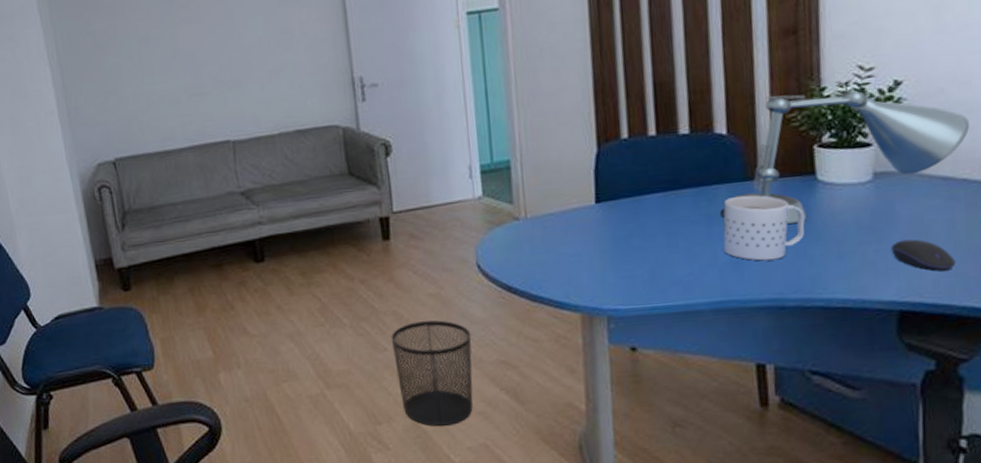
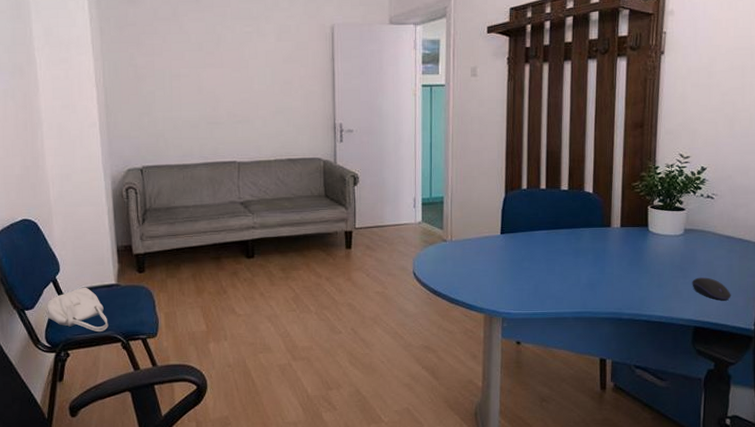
handbag: none [20,313,95,368] -> present [47,287,109,333]
waste bin: present [390,320,473,426] -> none [345,312,405,393]
desk lamp: present [721,90,969,225] -> none [584,168,745,261]
mug: present [723,195,805,261] -> none [584,237,639,285]

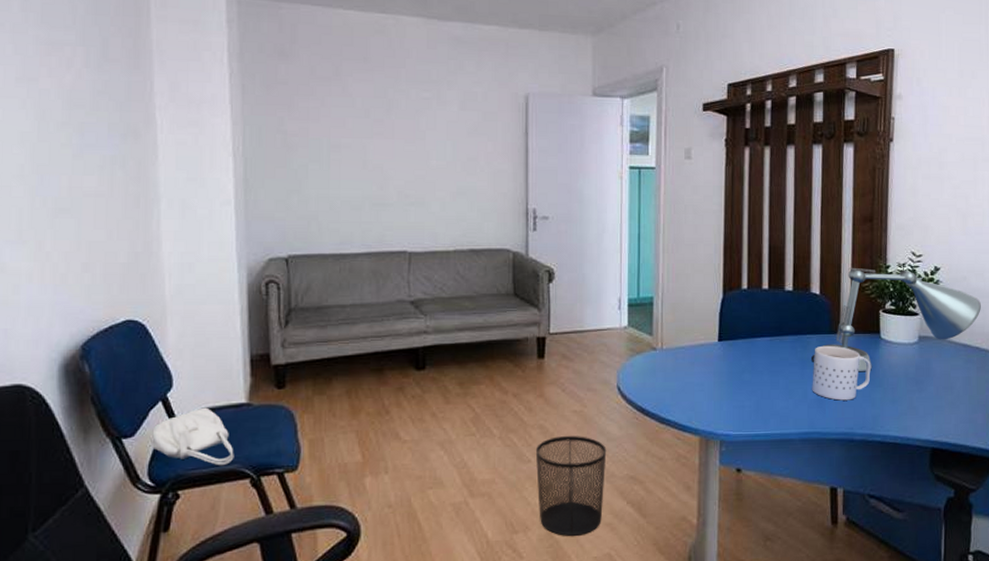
waste bin: none [345,312,405,393] -> present [535,436,607,536]
desk lamp: none [584,168,745,261] -> present [812,267,981,372]
mug: none [584,237,639,285] -> present [812,345,871,401]
computer mouse: present [692,277,731,301] -> none [928,391,970,418]

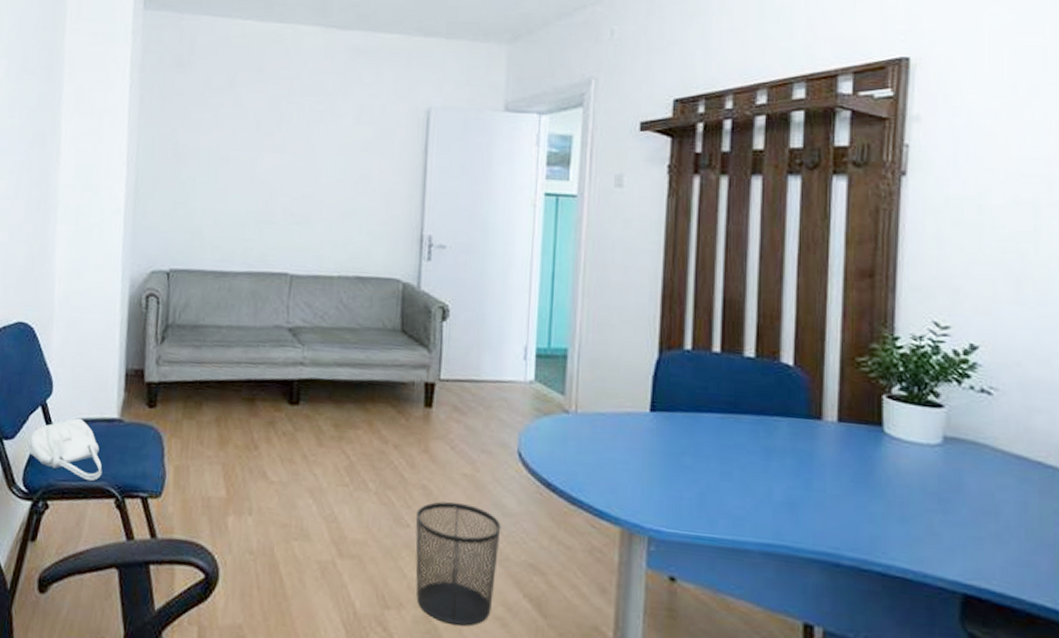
desk lamp: present [812,267,981,372] -> none [780,334,1046,476]
mug: present [812,345,871,401] -> none [779,432,868,510]

